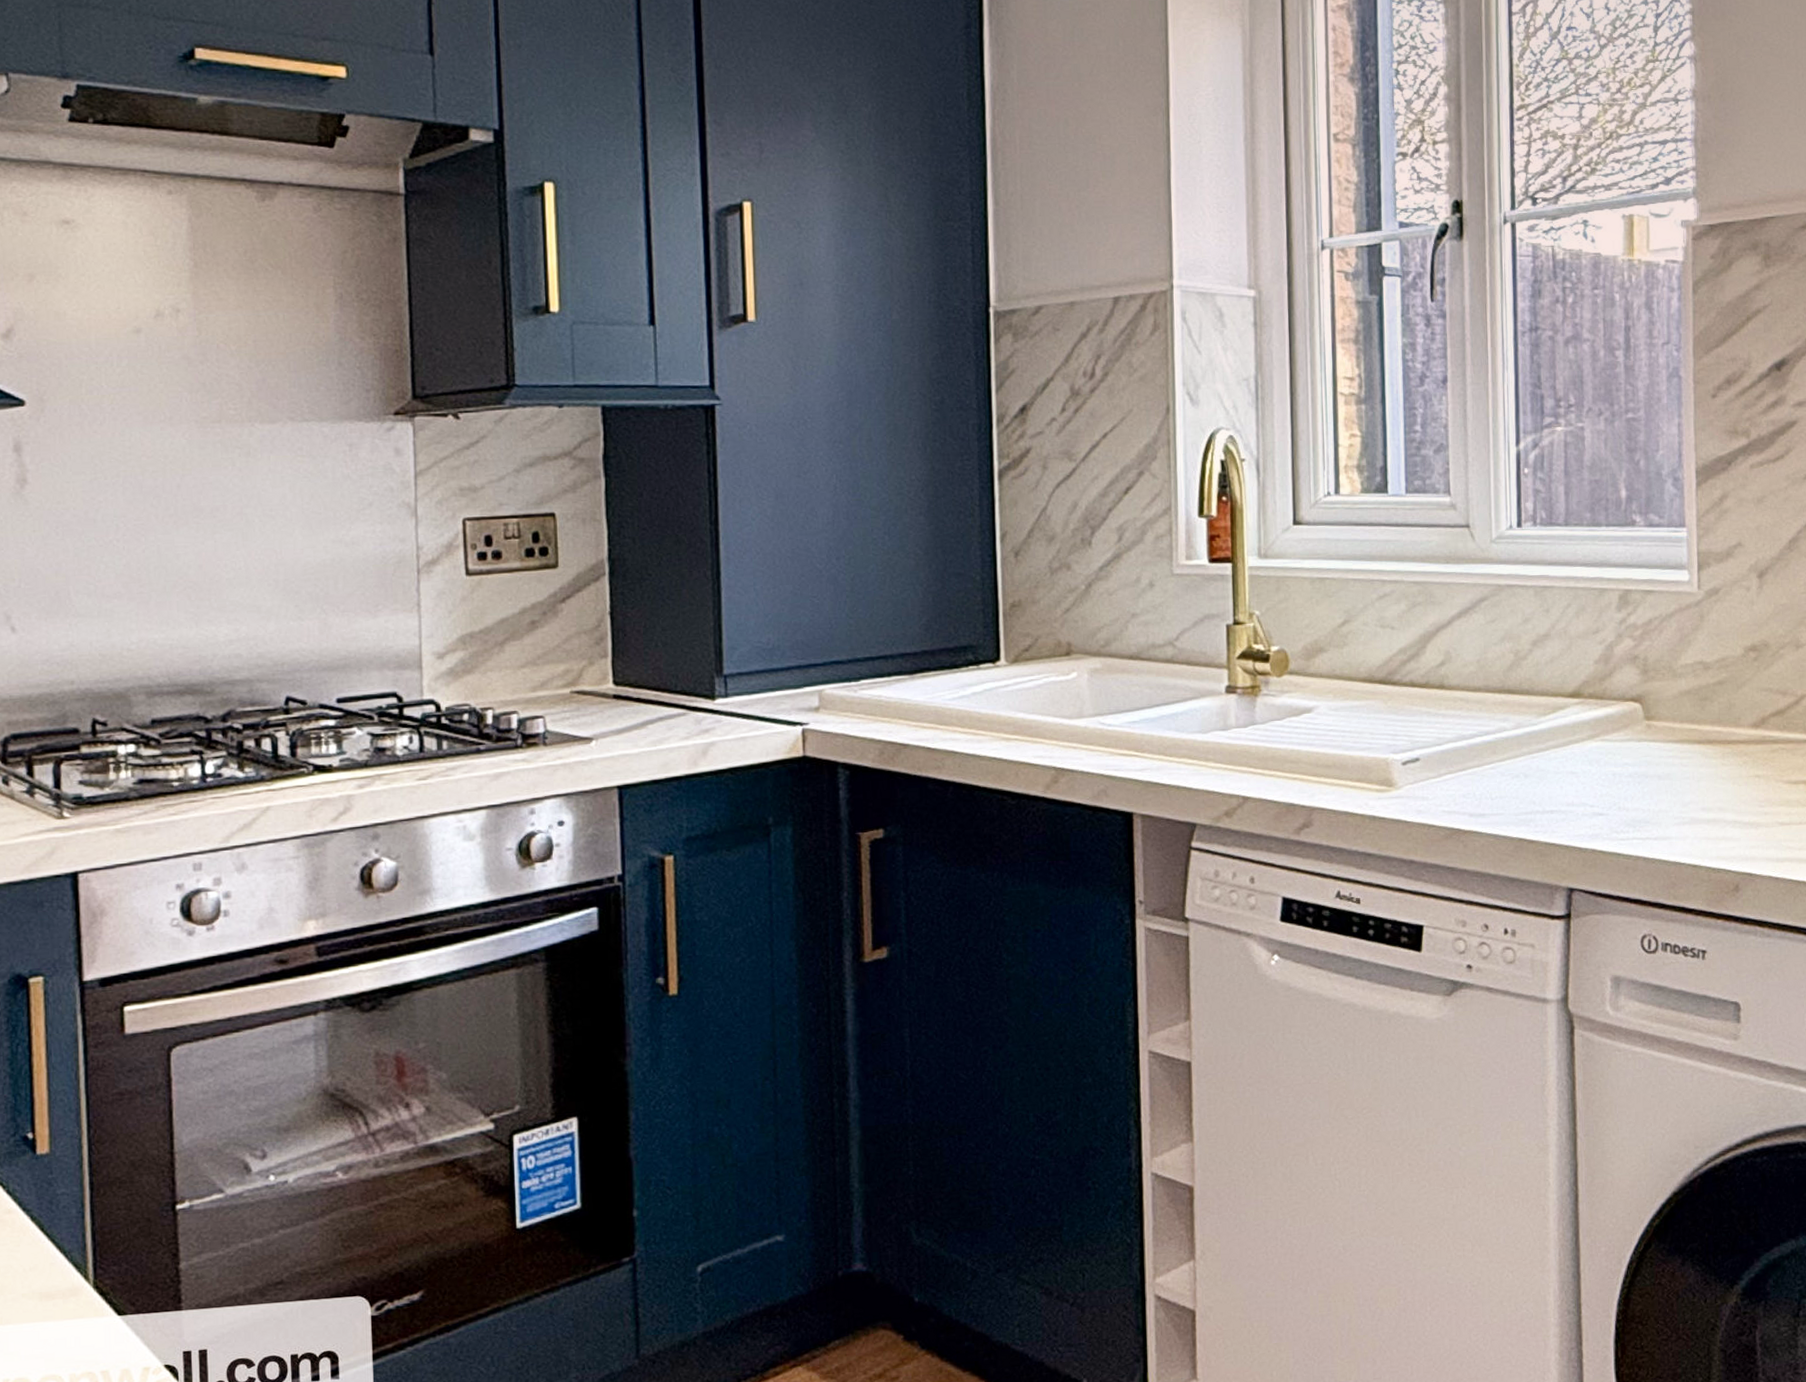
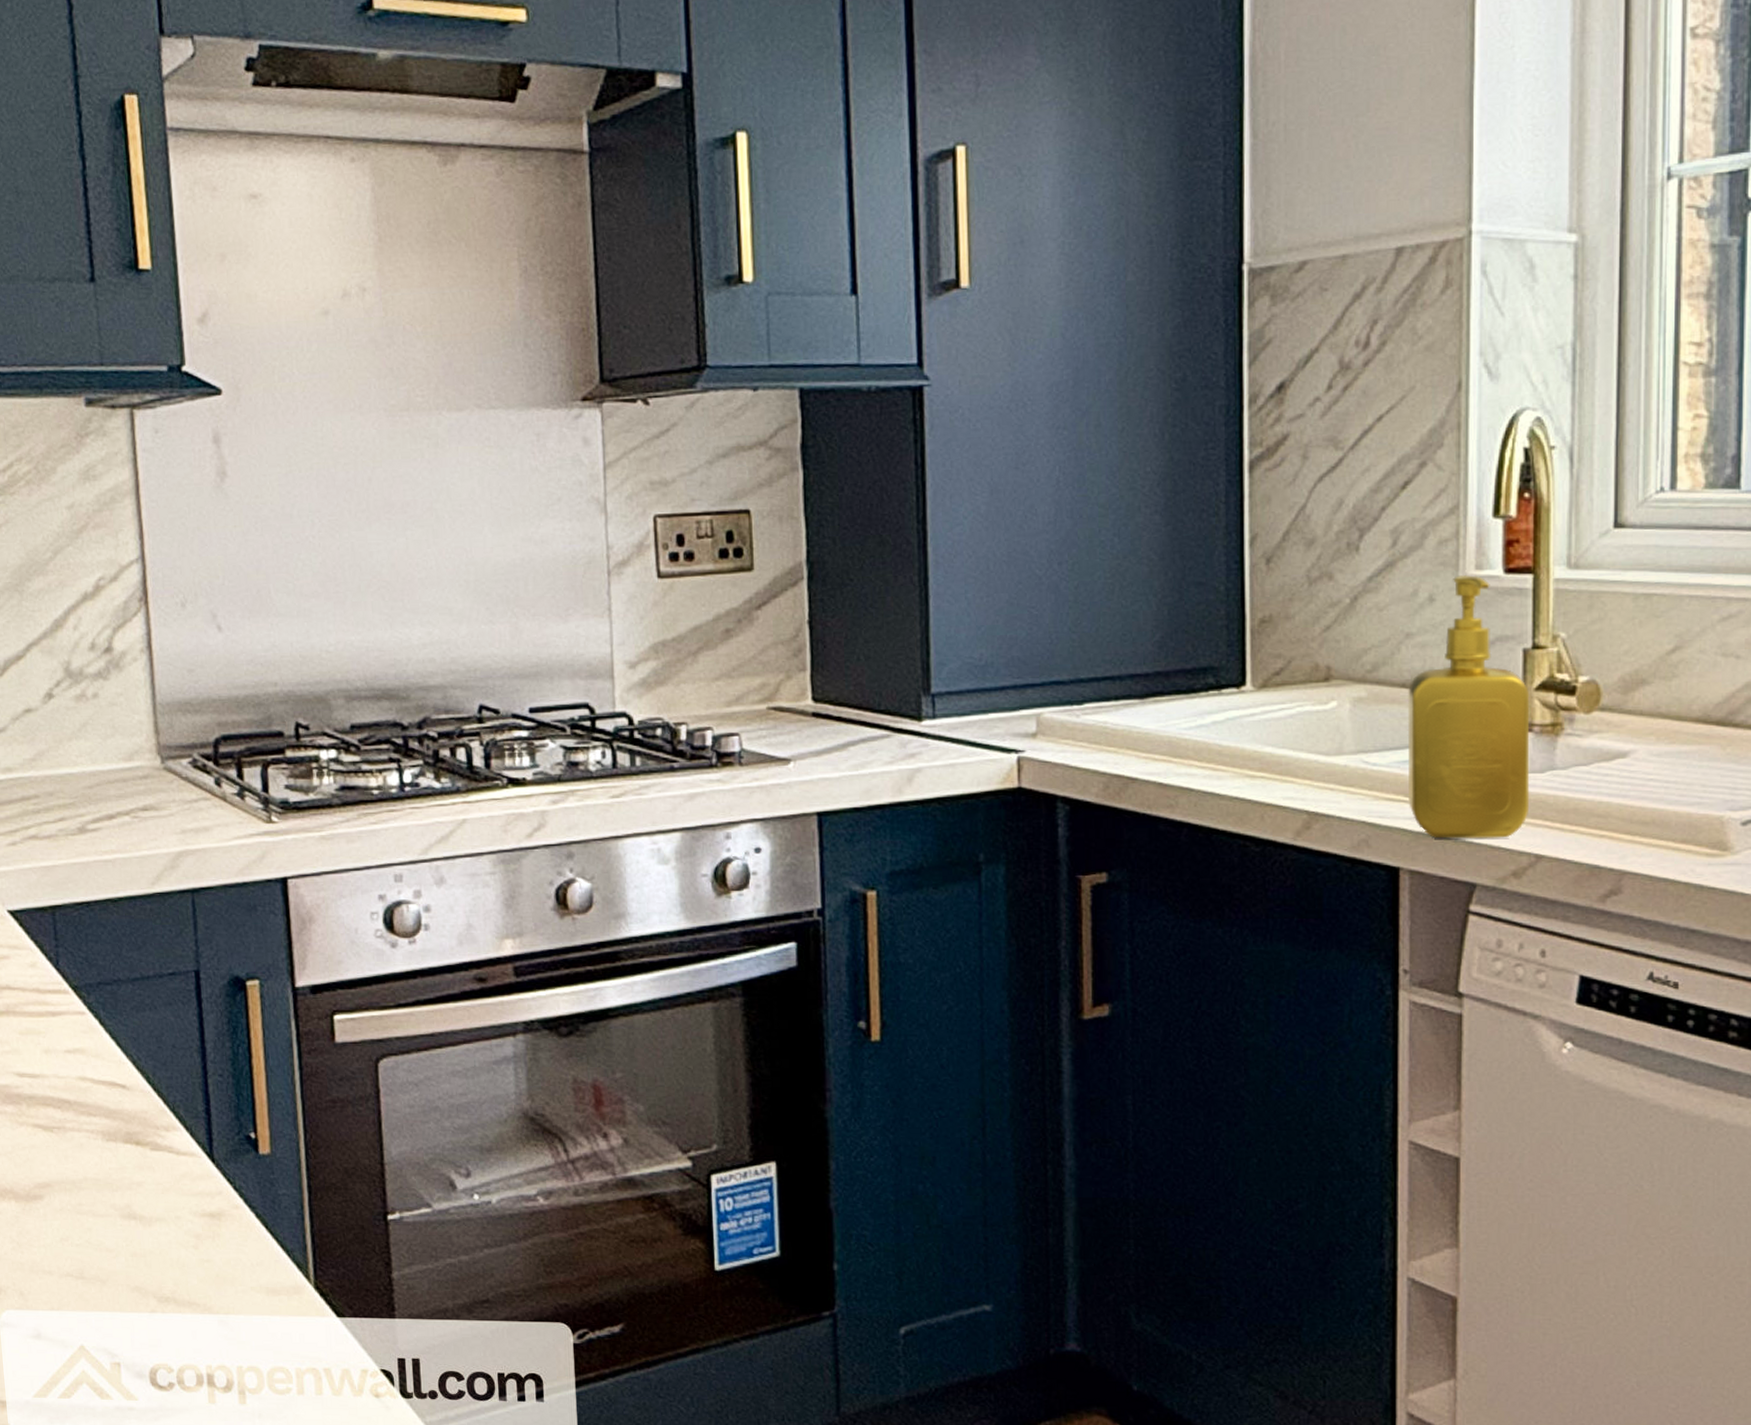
soap dispenser: none [1134,564,1237,786] -> present [1407,575,1530,839]

